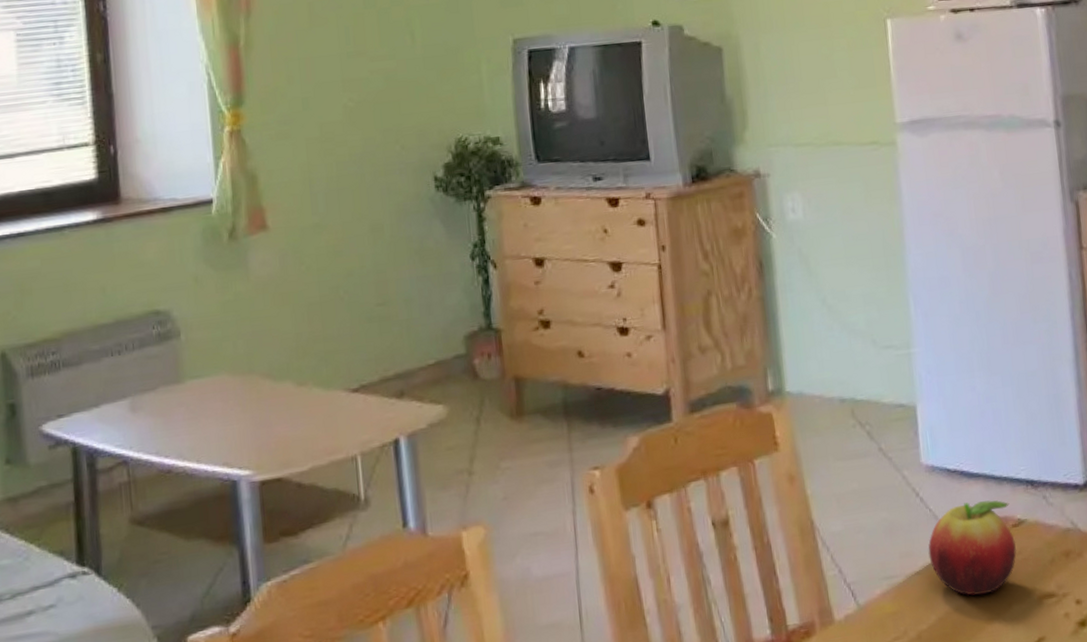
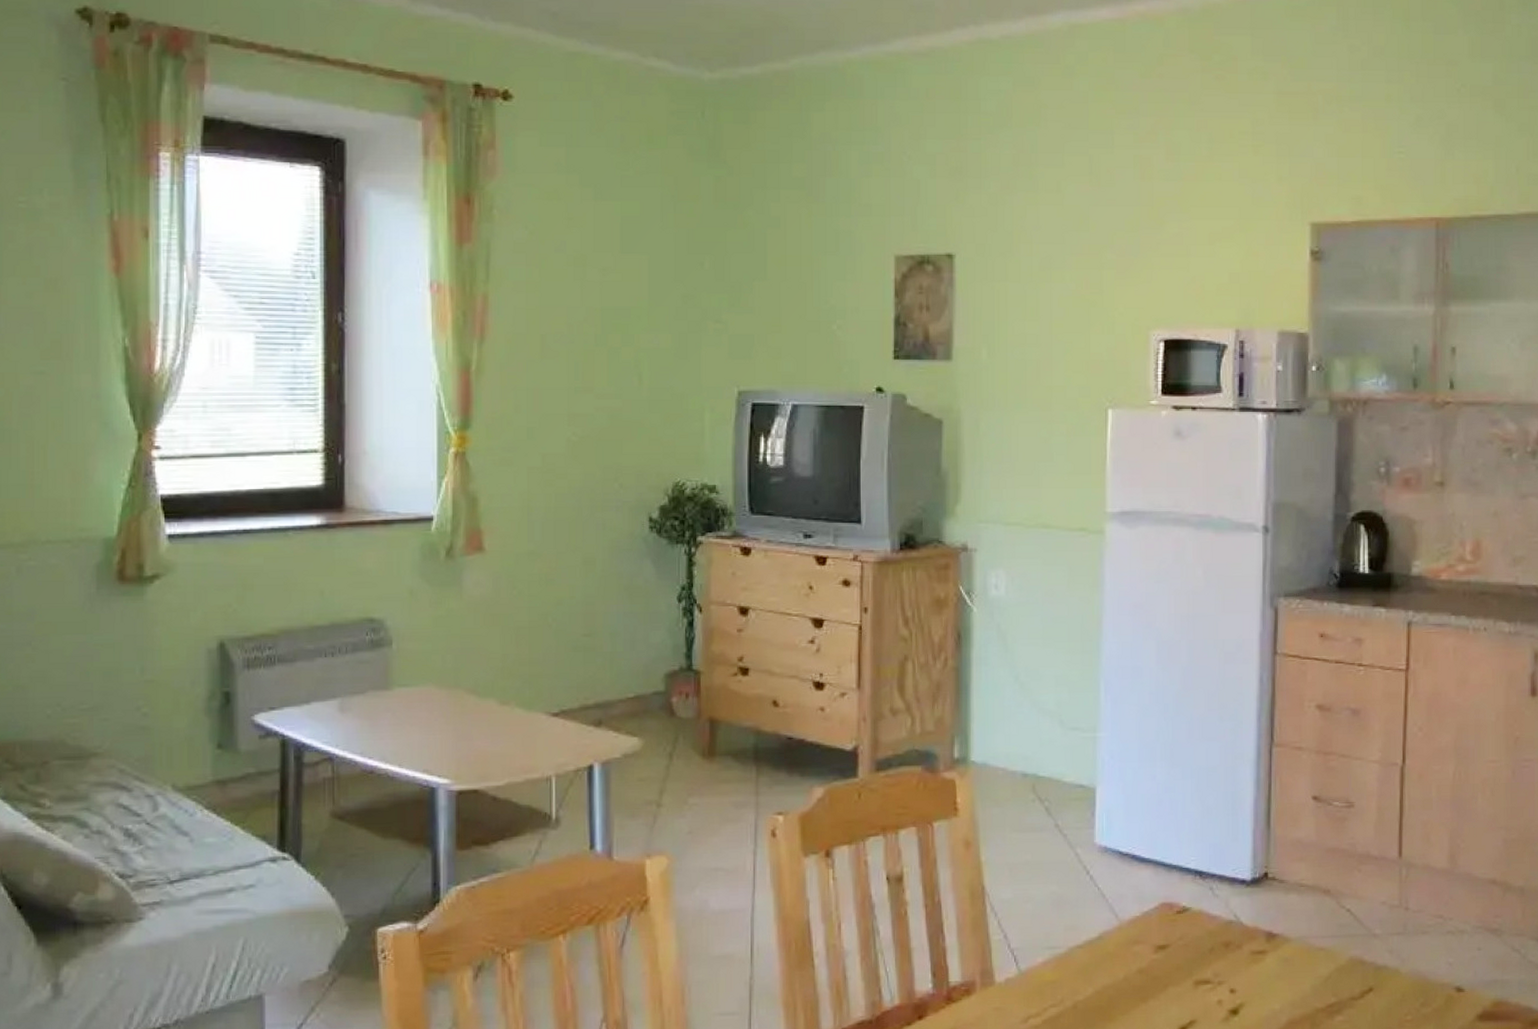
fruit: present [928,500,1017,596] -> none [1092,885,1179,974]

